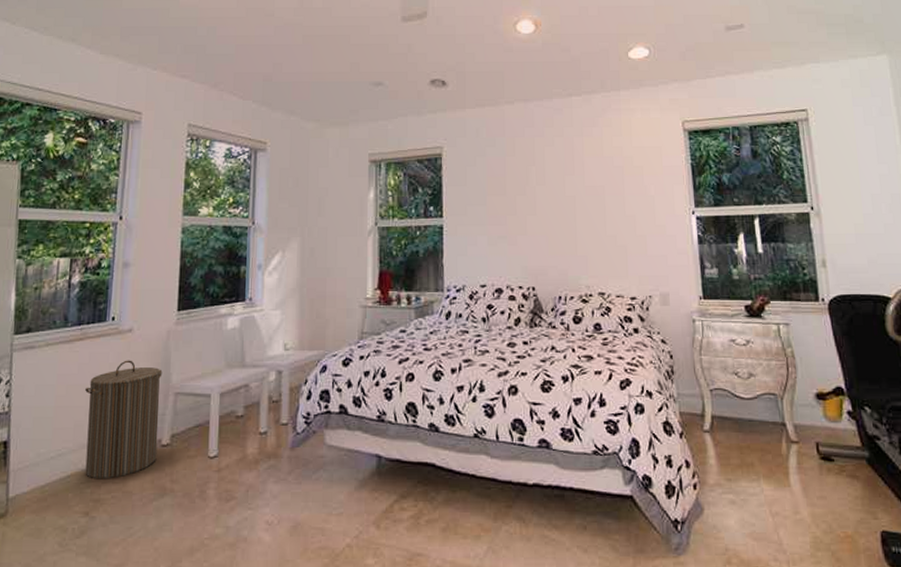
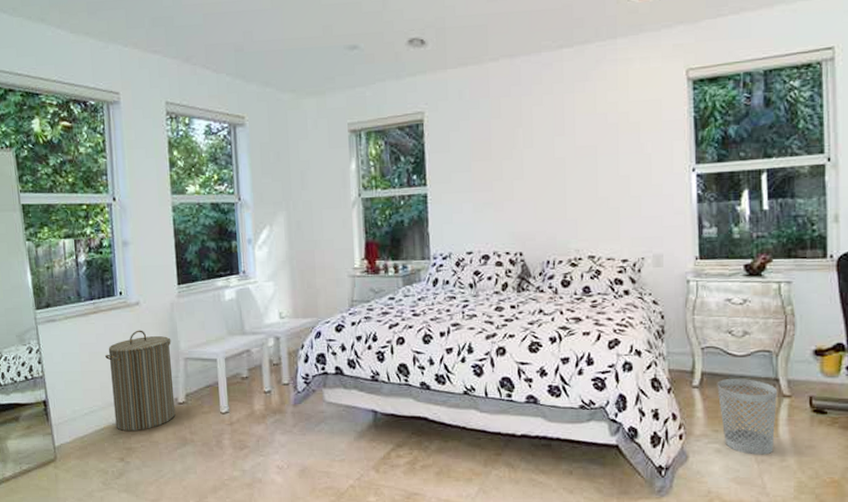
wastebasket: none [727,423,787,507] -> present [717,379,778,455]

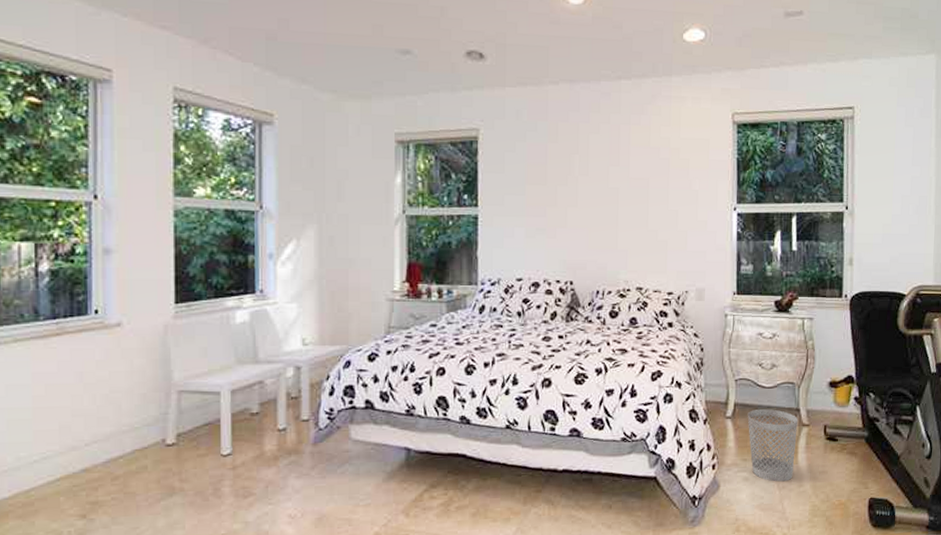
laundry hamper: present [105,330,176,432] -> none [69,356,162,482]

